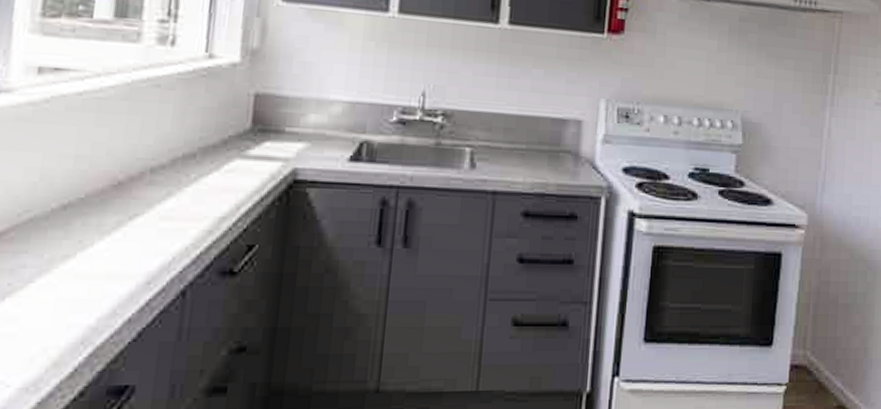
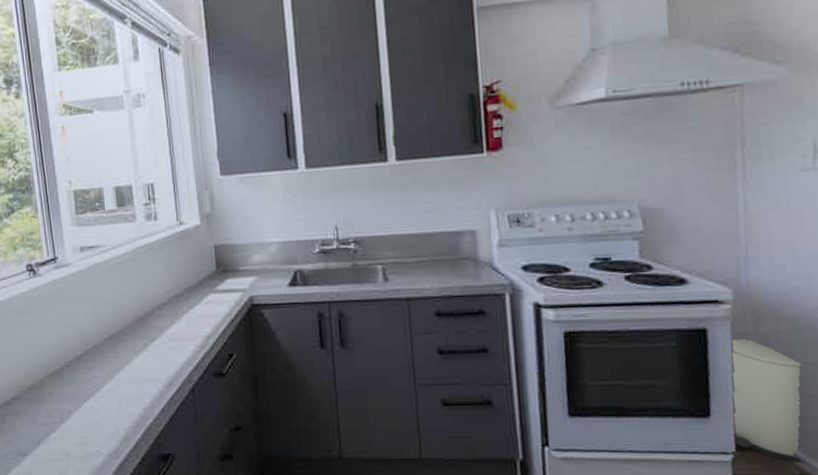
pedal bin: none [787,266,852,395] -> present [732,339,806,464]

